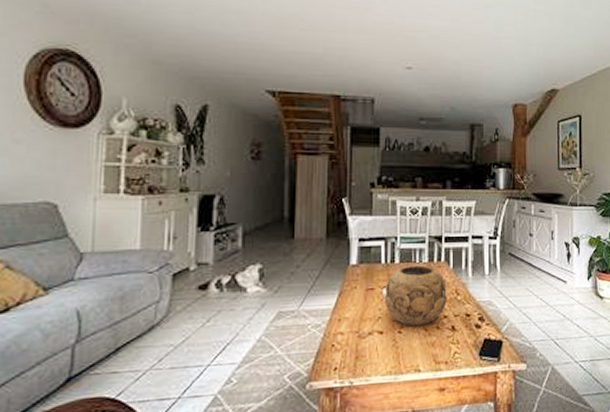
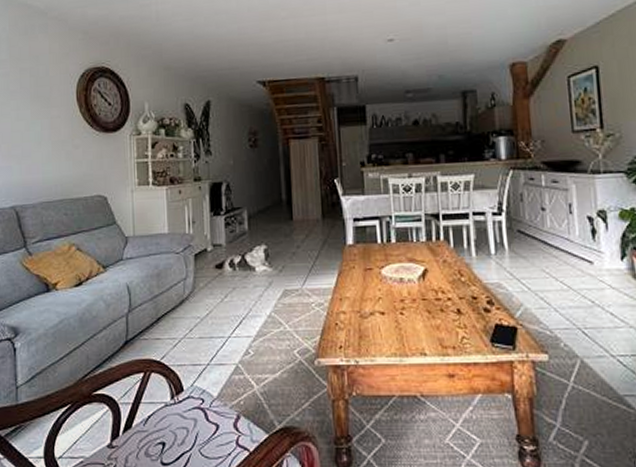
decorative bowl: present [384,265,447,327] -> none [383,244,450,308]

